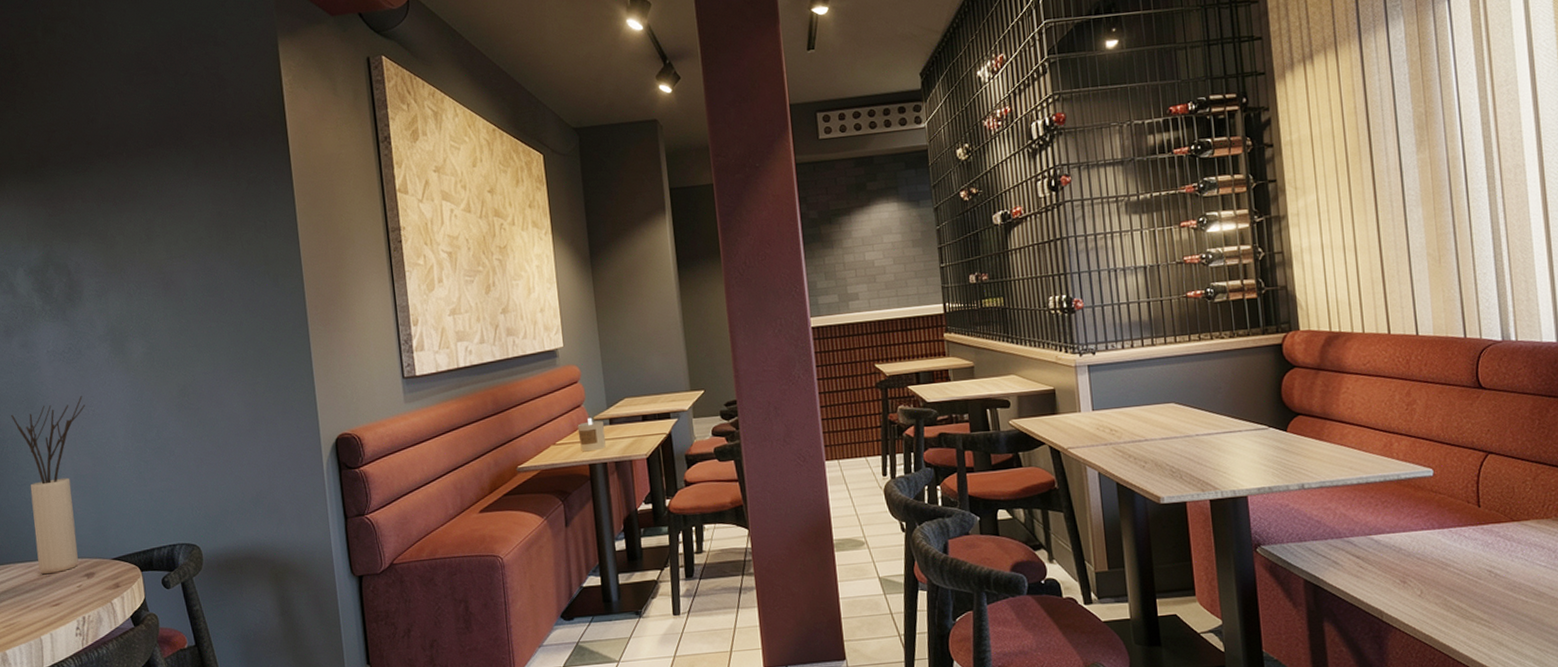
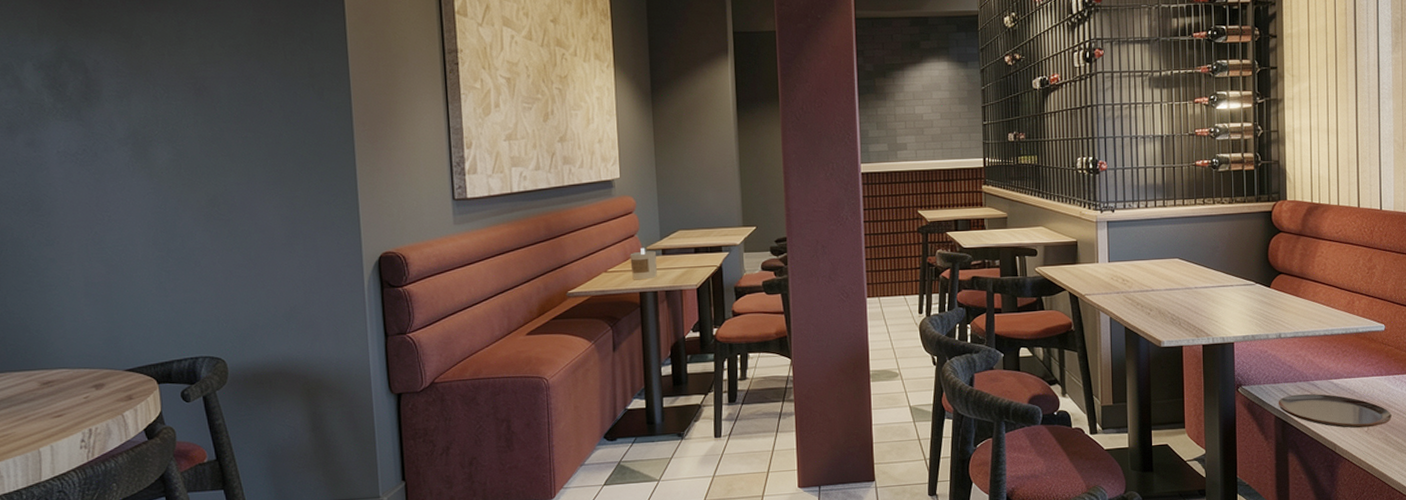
vase: present [11,396,86,575] -> none [12,200,101,385]
plate: none [1306,552,1451,592] -> present [1278,393,1392,429]

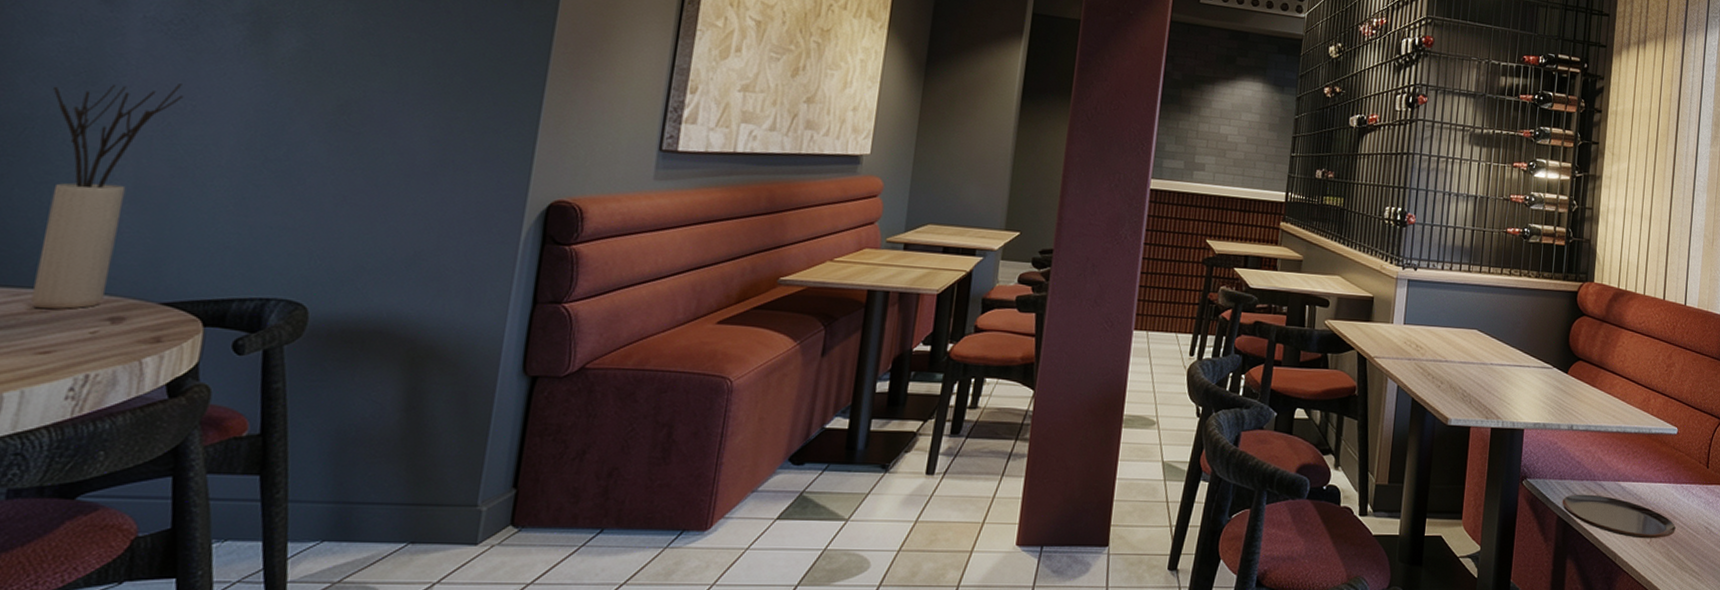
vase: none [12,200,101,385] -> present [31,83,184,310]
candle: present [630,247,658,280] -> none [862,238,898,277]

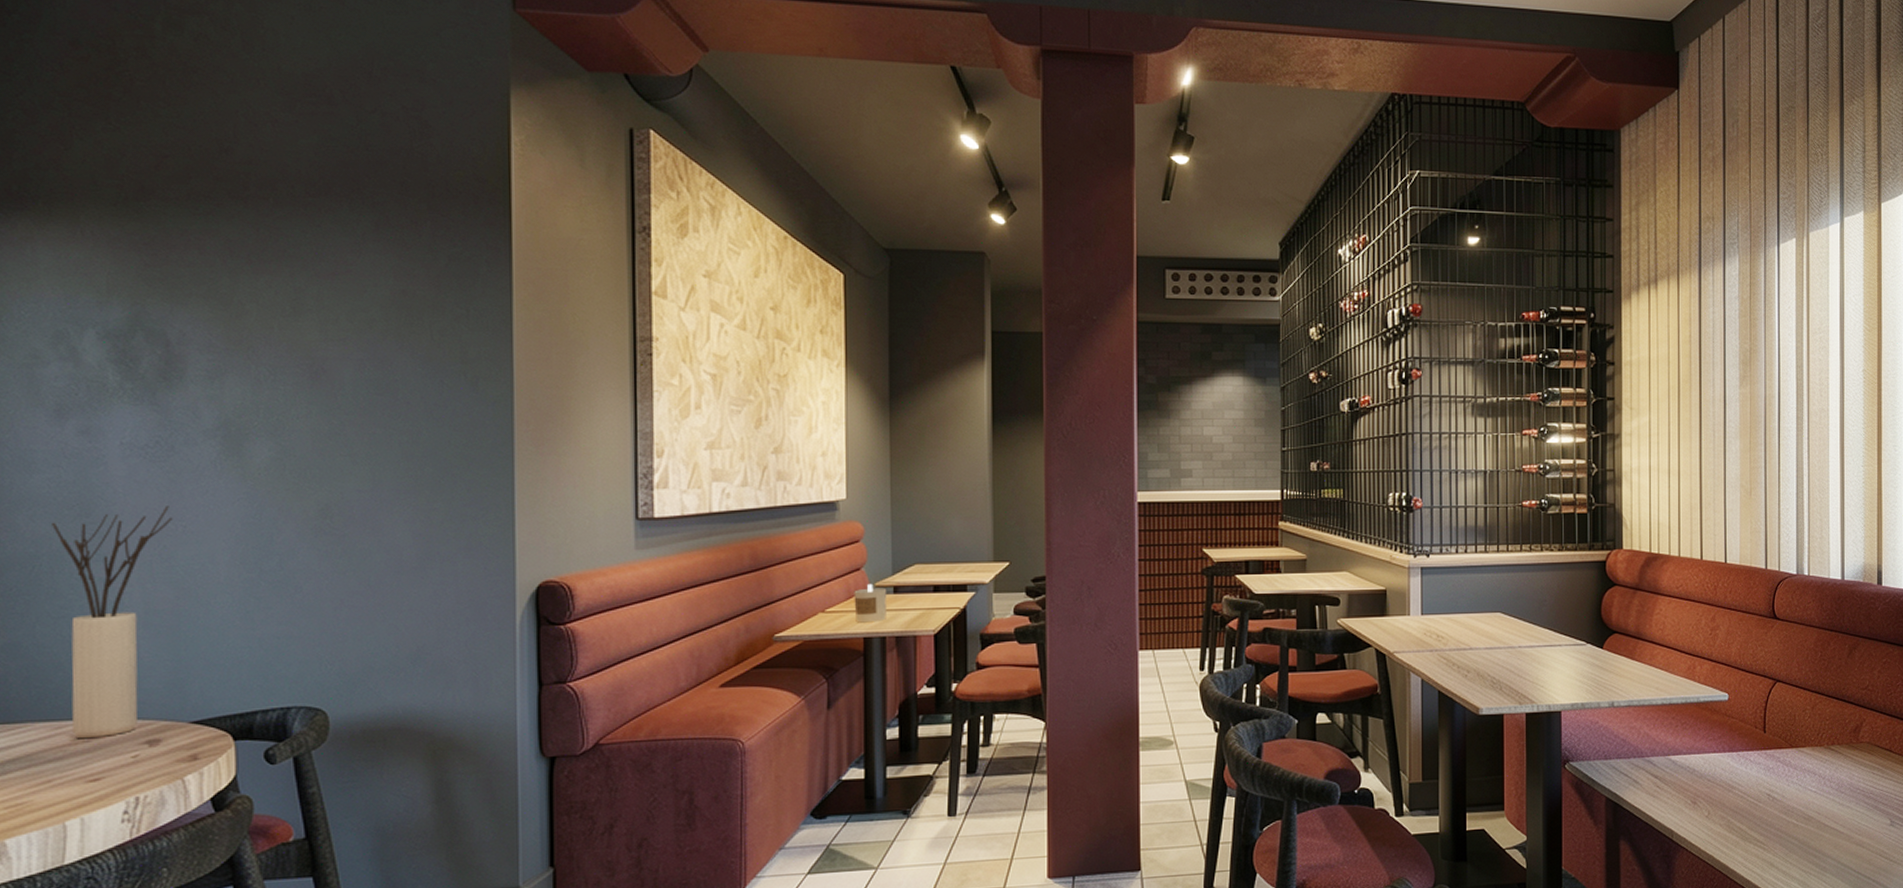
candle: none [862,238,898,277] -> present [854,583,888,623]
plate: present [1562,494,1676,539] -> none [1609,771,1735,813]

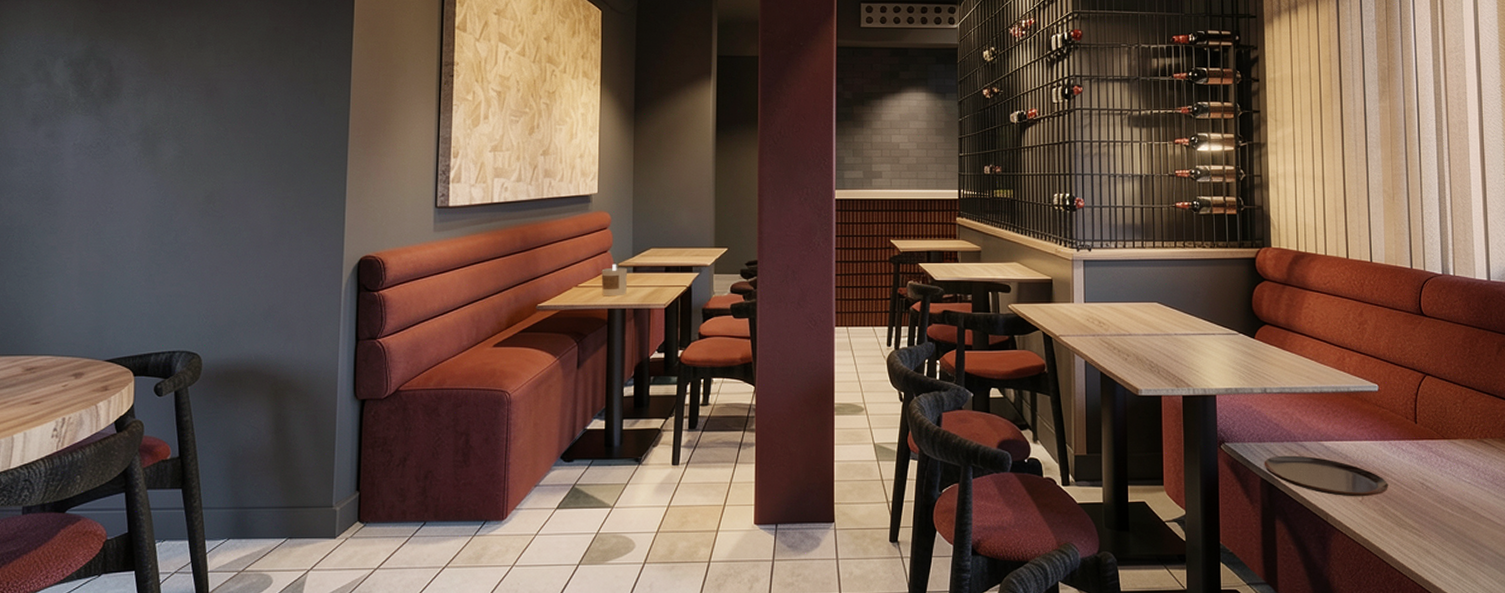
vase: present [52,506,173,739] -> none [23,192,105,371]
plate: none [1609,771,1735,813] -> present [1264,455,1388,497]

